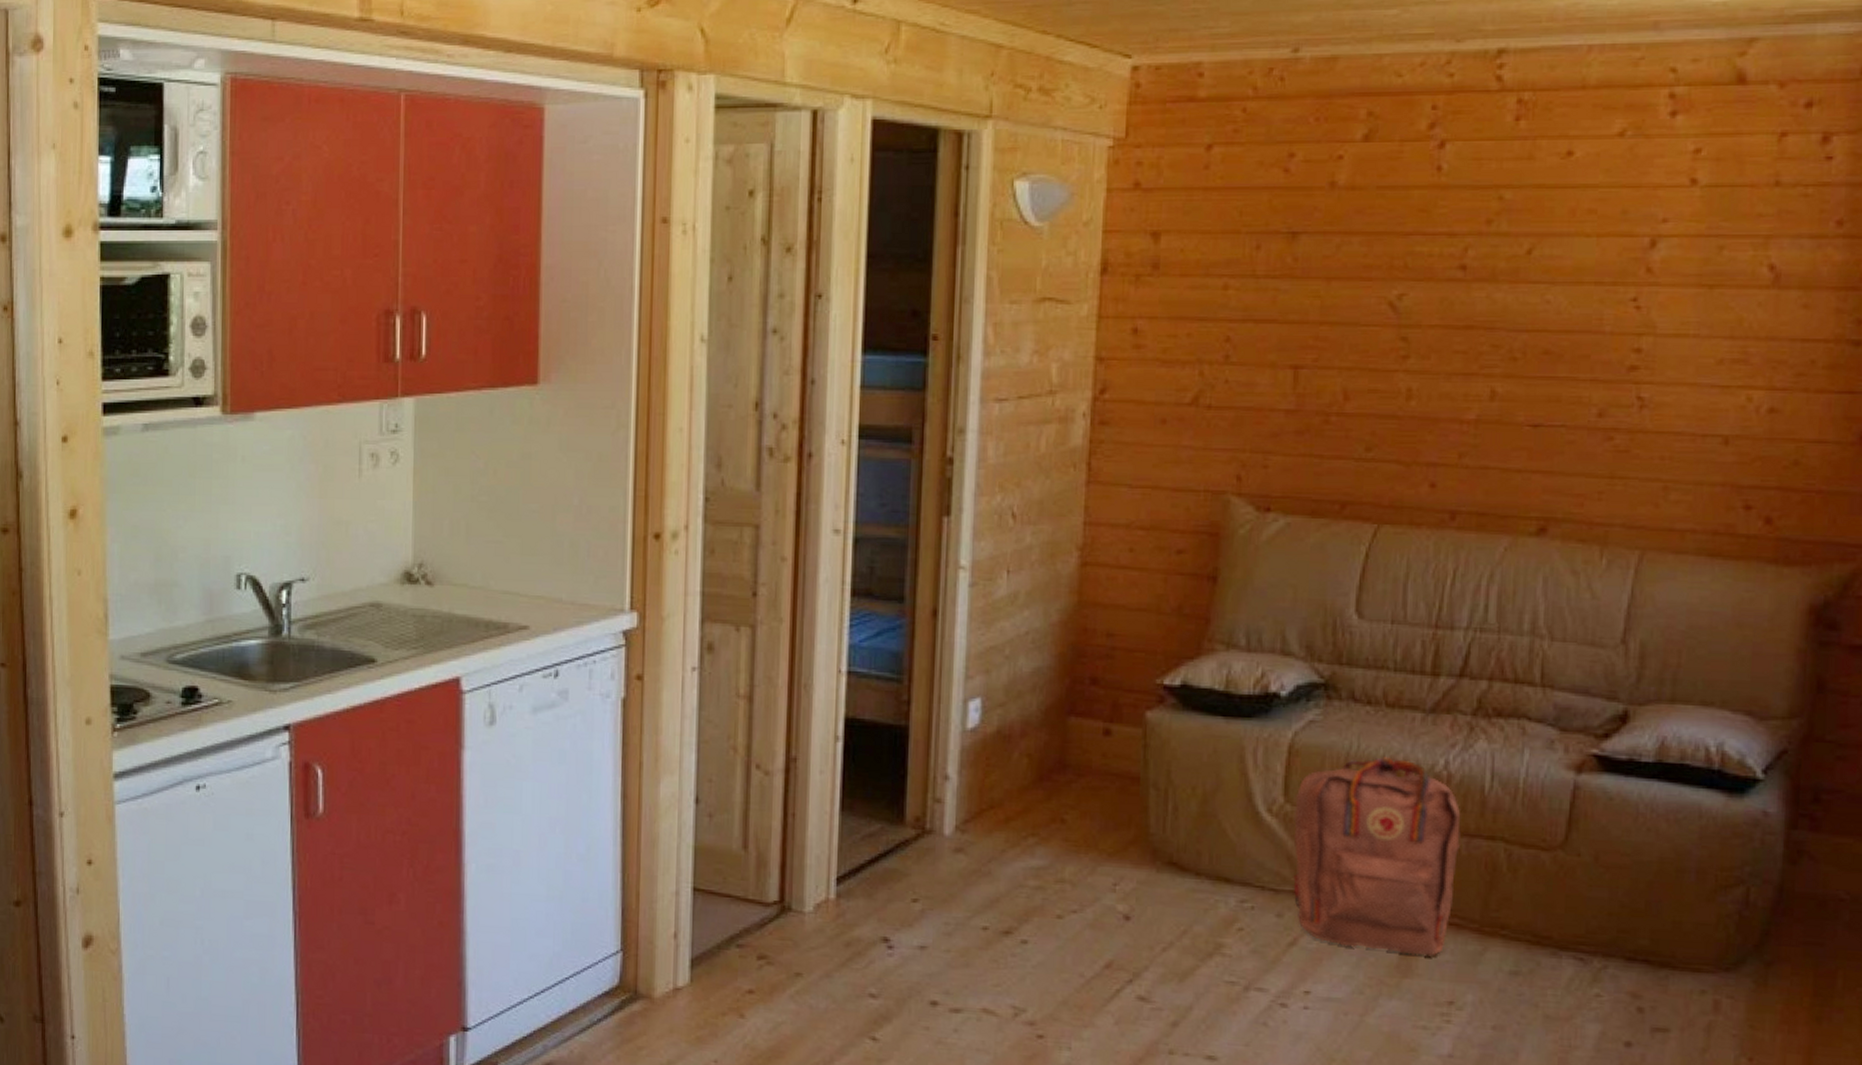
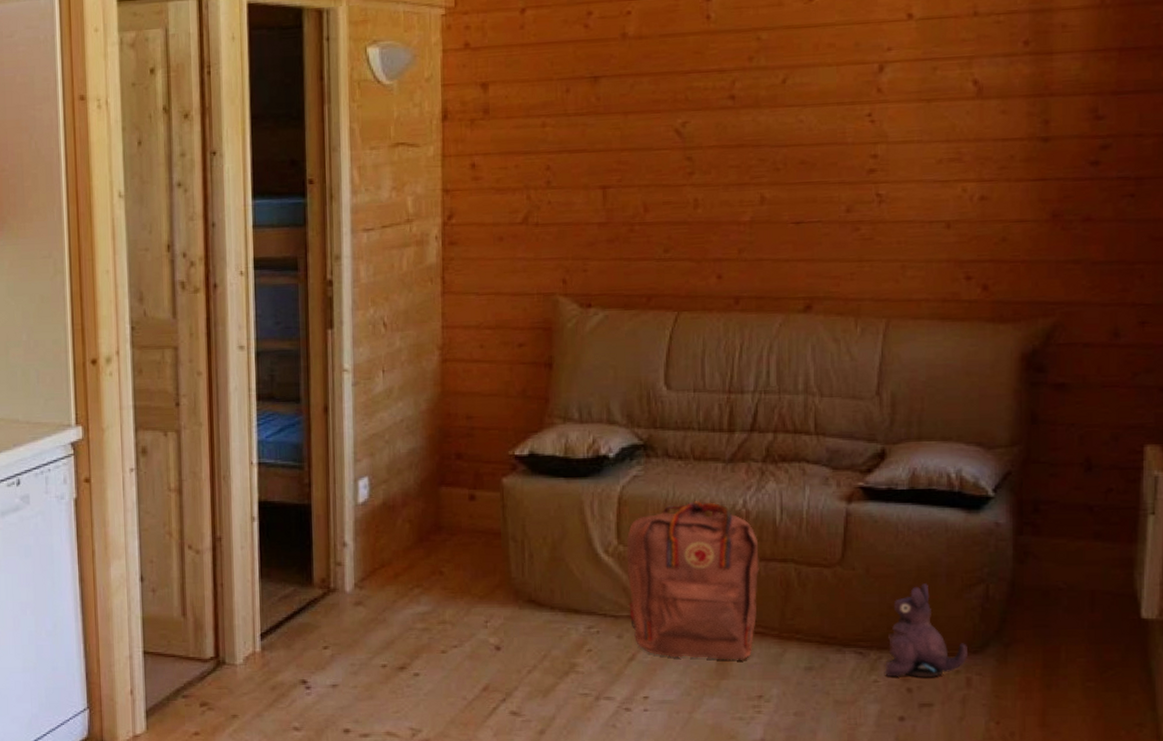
plush toy: none [1611,879,1718,998] -> present [885,583,967,678]

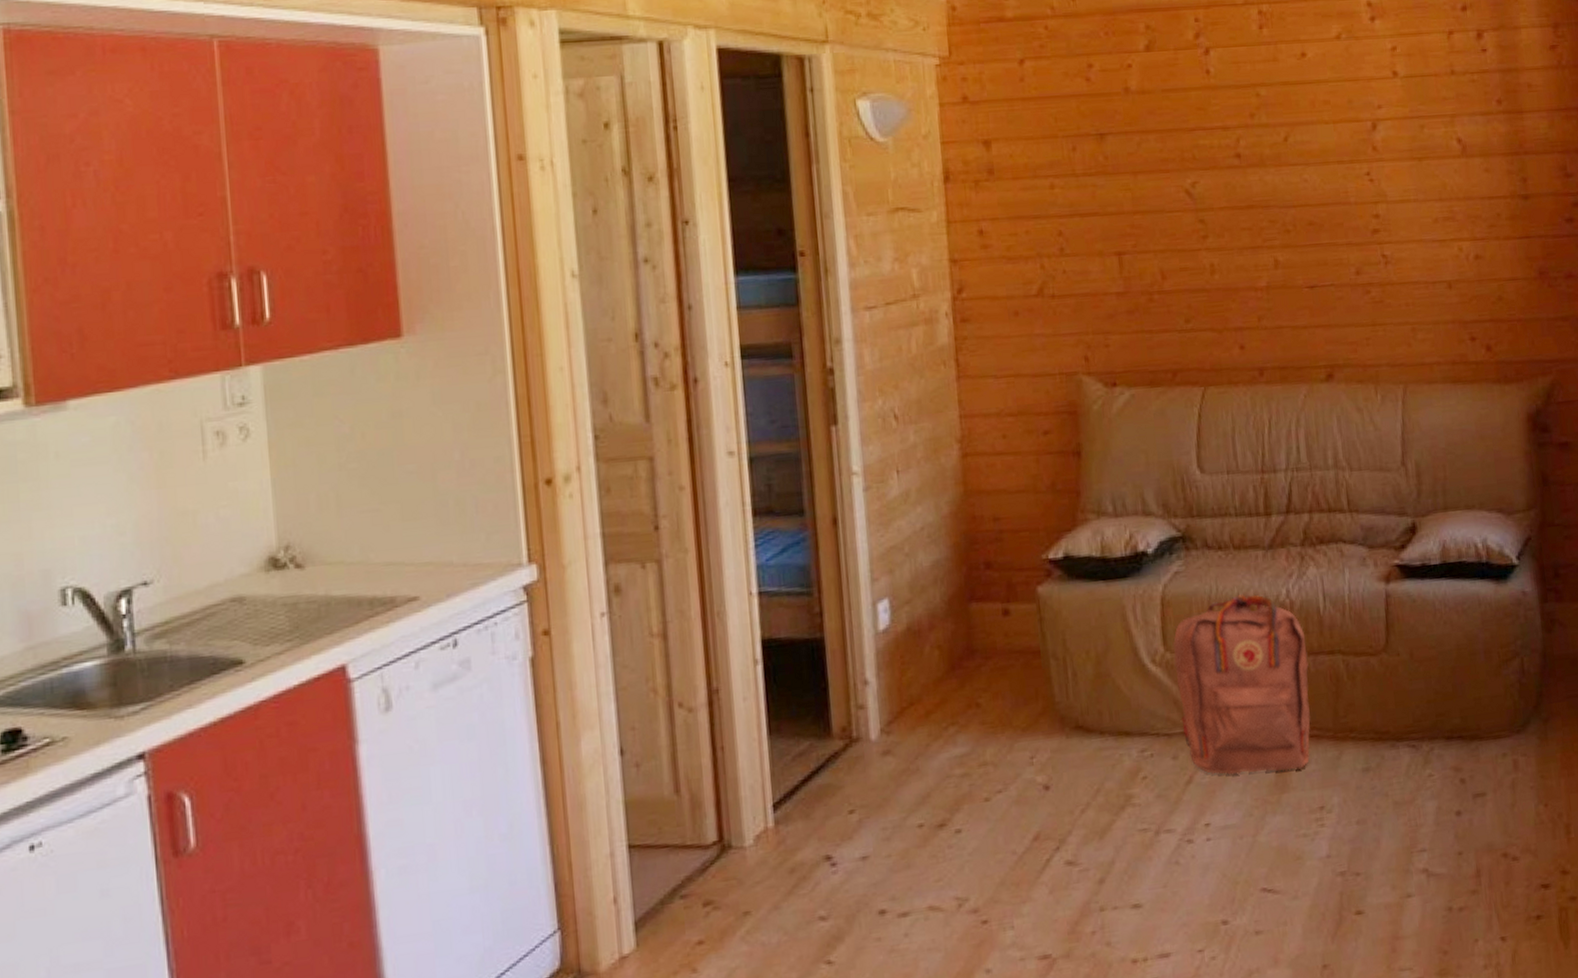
plush toy: present [885,583,967,678] -> none [1437,663,1512,769]

